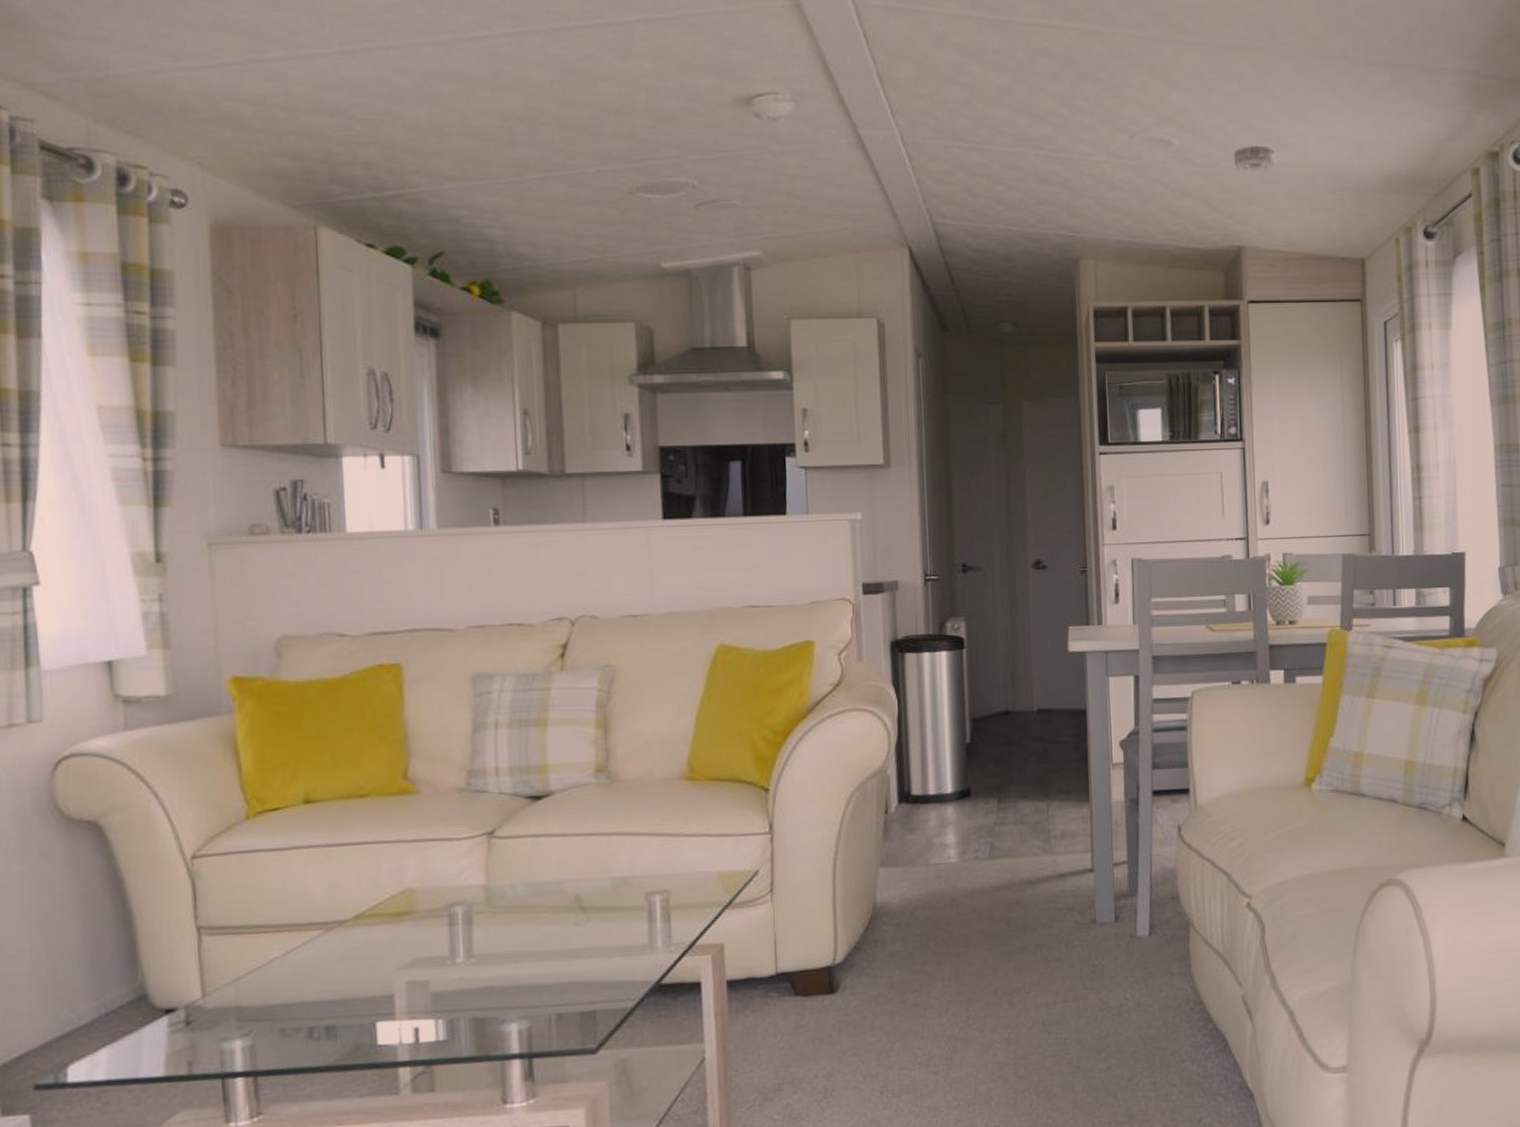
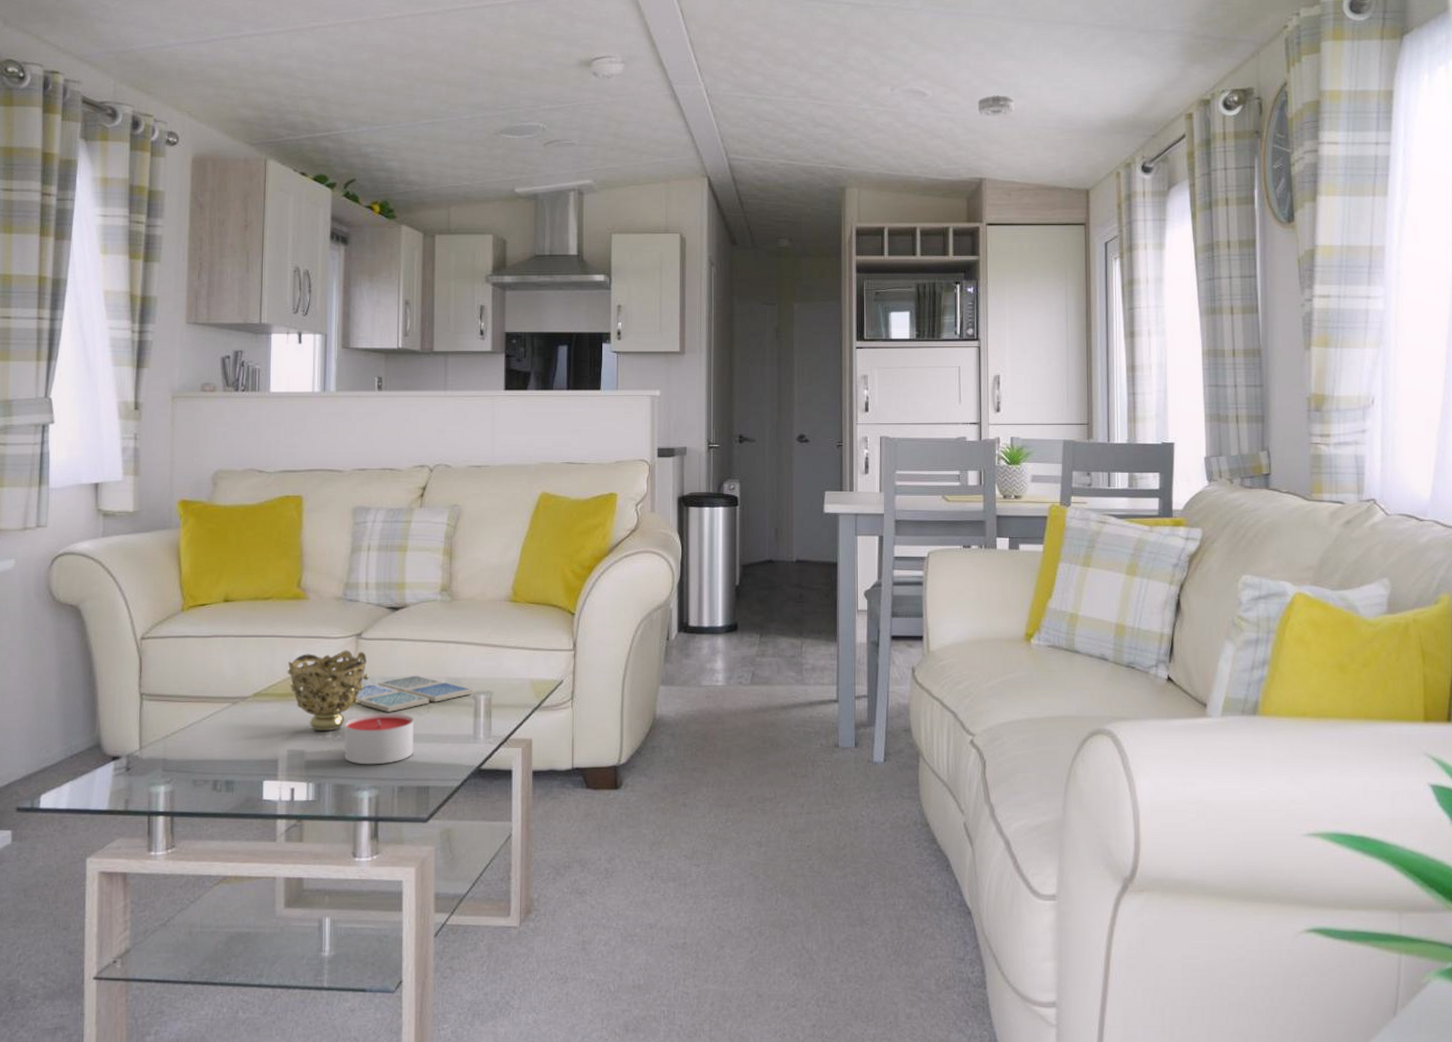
decorative bowl: none [397,853,509,956] -> present [287,650,370,732]
drink coaster: none [479,877,646,926] -> present [345,675,474,713]
candle: none [479,925,574,992] -> present [344,713,414,765]

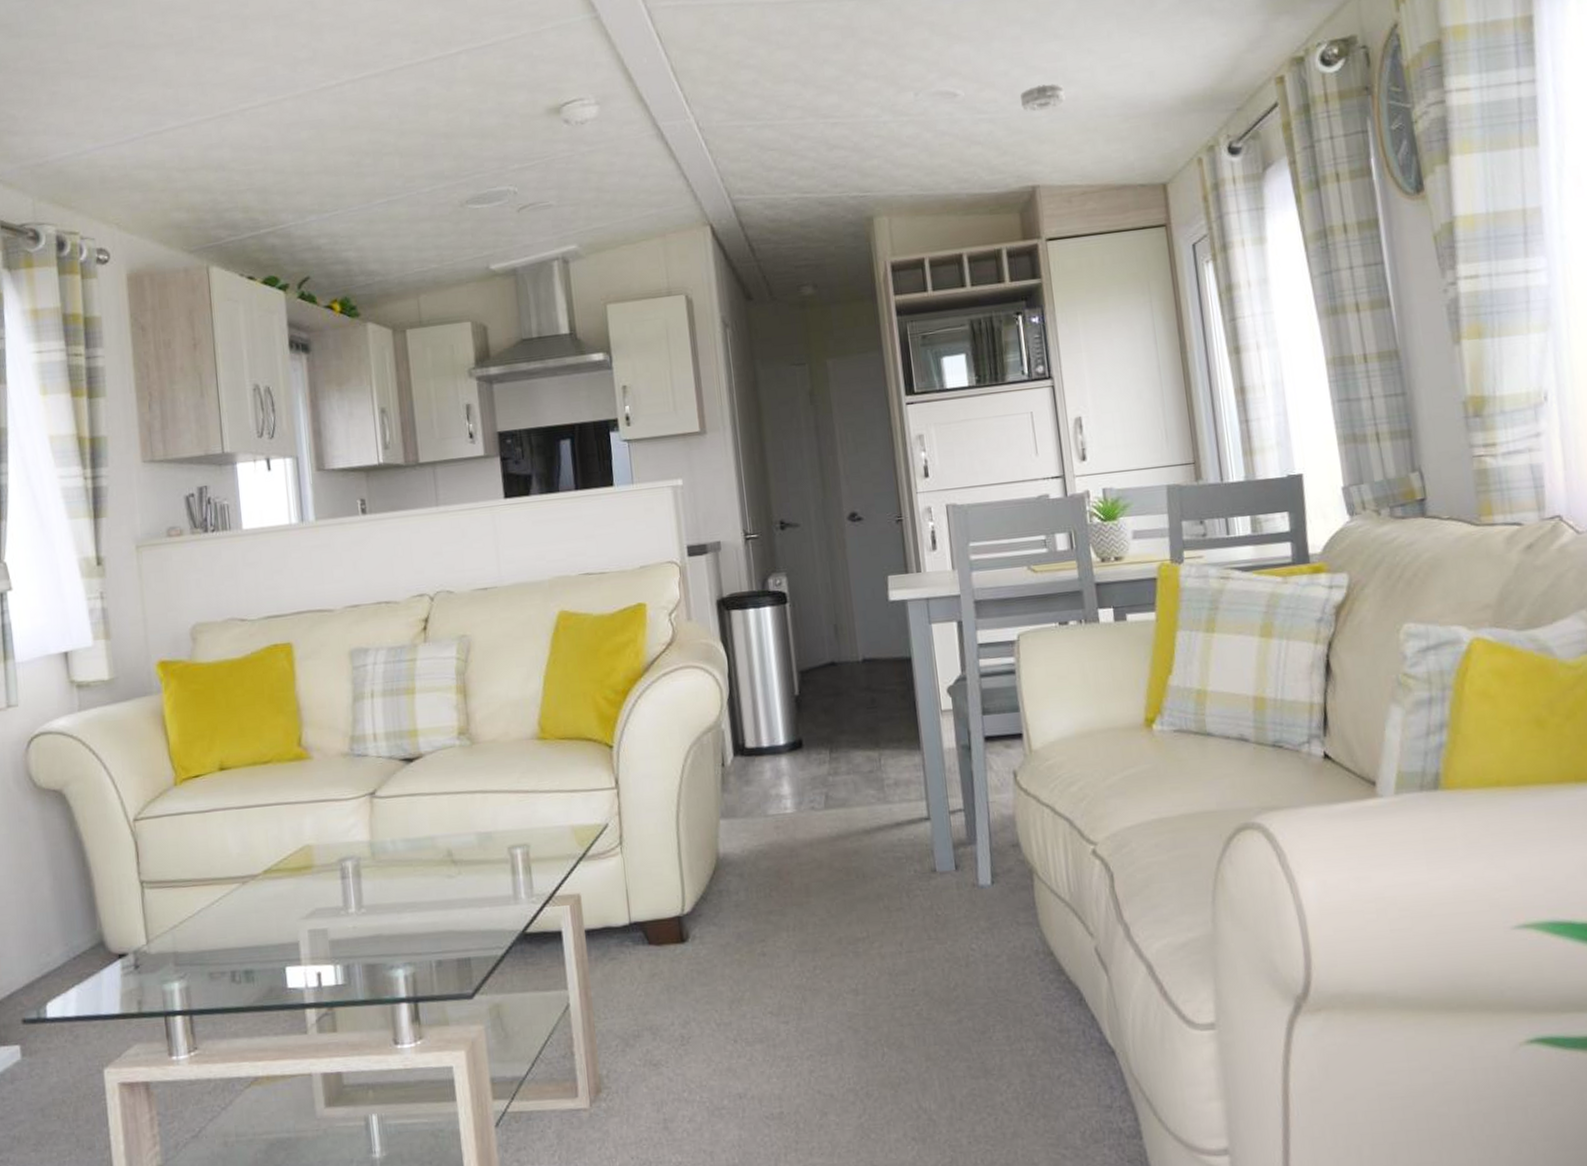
decorative bowl: present [287,650,370,732] -> none [297,811,390,906]
candle: present [344,713,414,765] -> none [368,878,449,940]
drink coaster: present [345,675,474,713] -> none [366,832,509,879]

